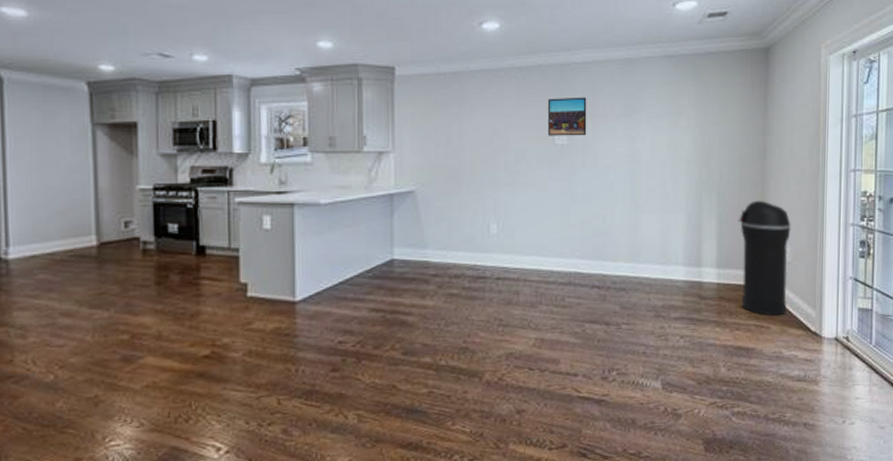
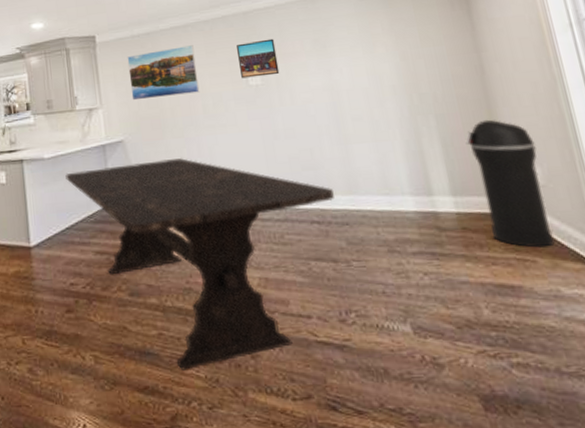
dining table: none [344,214,617,427] -> present [65,157,334,371]
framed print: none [429,93,504,148] -> present [127,45,200,101]

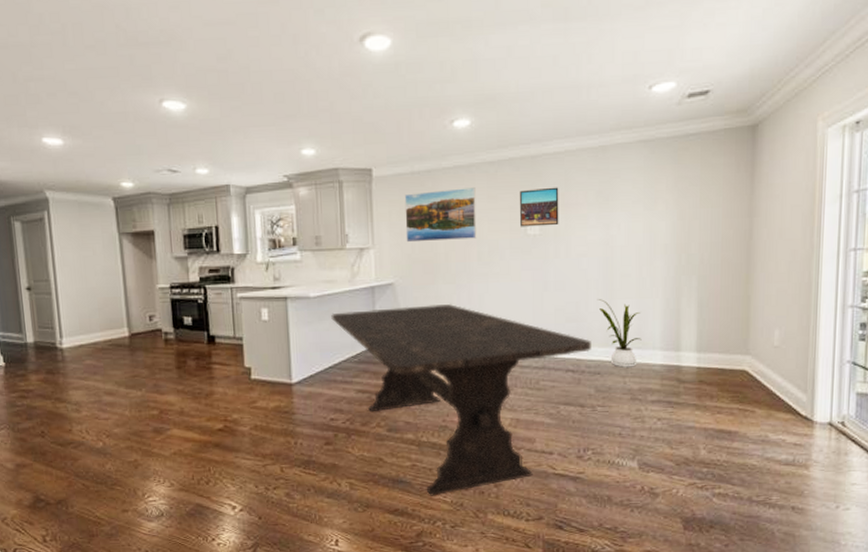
house plant: none [332,144,388,217] -> present [598,299,642,368]
trash can: present [465,119,555,248] -> none [720,283,780,400]

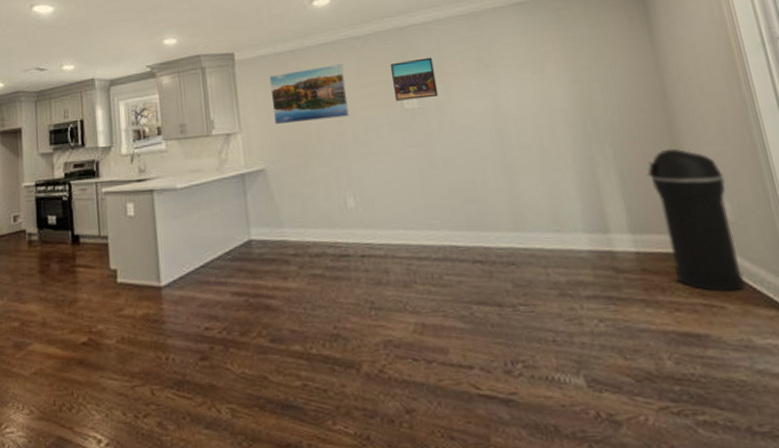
dining table: present [331,303,591,496] -> none [200,188,499,426]
house plant: present [598,299,642,368] -> none [497,175,559,256]
trash can: none [720,283,780,400] -> present [645,148,746,292]

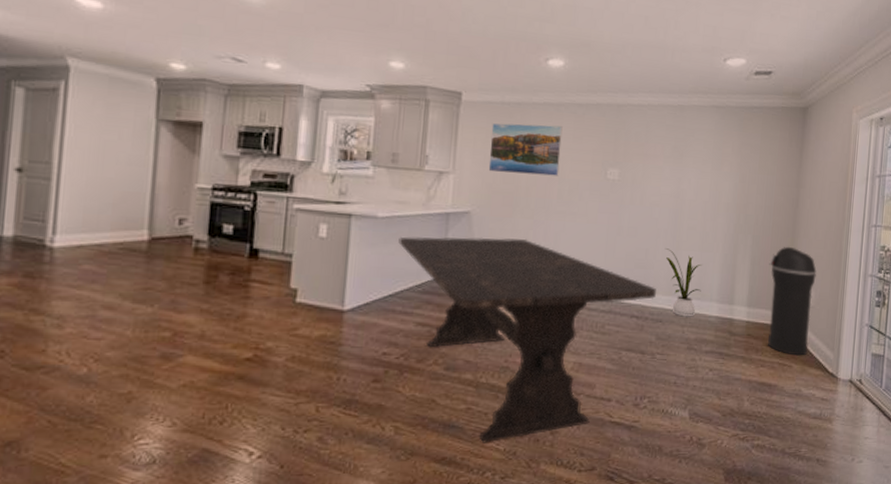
dining table: none [200,188,499,426] -> present [398,236,656,444]
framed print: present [391,57,439,101] -> none [601,135,640,174]
house plant: none [497,175,559,256] -> present [666,248,702,317]

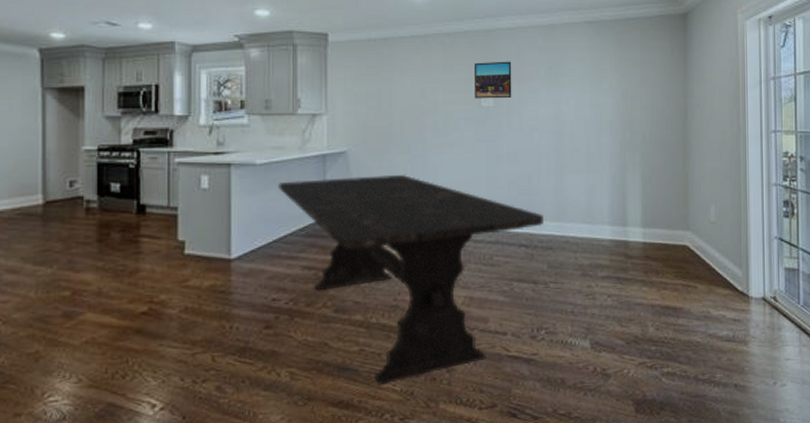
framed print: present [488,123,563,176] -> none [360,58,432,110]
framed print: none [601,135,640,174] -> present [475,61,512,99]
house plant: present [666,248,702,317] -> none [549,173,591,243]
trash can: present [767,246,817,356] -> none [661,160,714,276]

